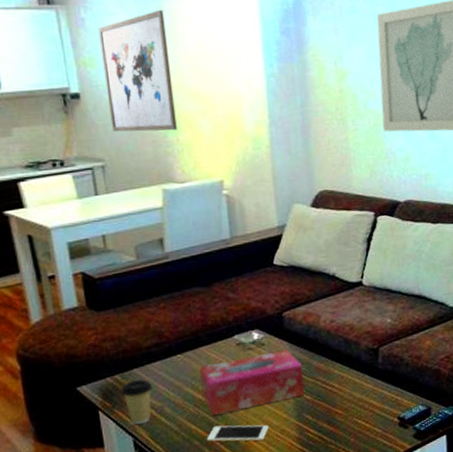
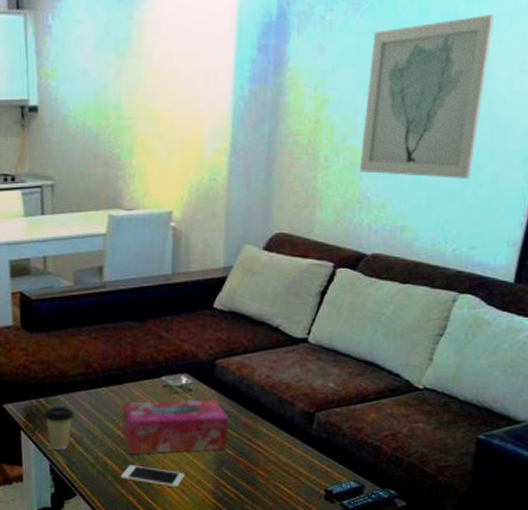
wall art: present [98,9,177,132] -> none [63,18,133,153]

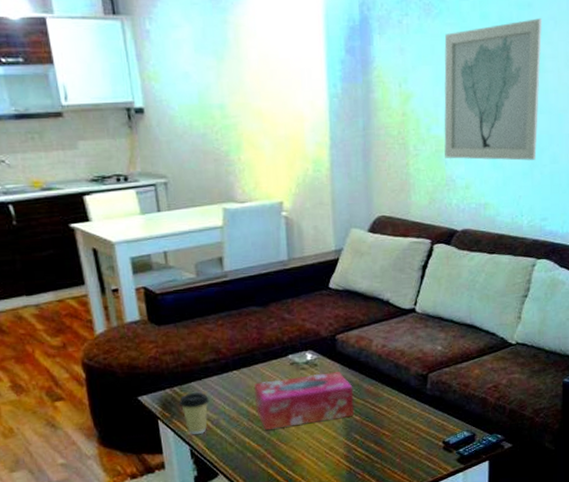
cell phone: present [121,465,185,488] -> none [259,440,318,457]

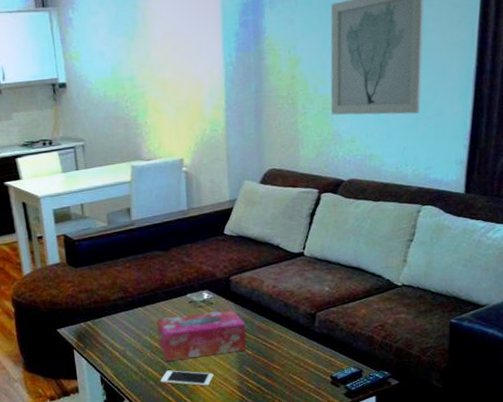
coffee cup: present [179,392,210,435] -> none [92,326,118,364]
cell phone: none [259,440,318,457] -> present [161,370,214,387]

